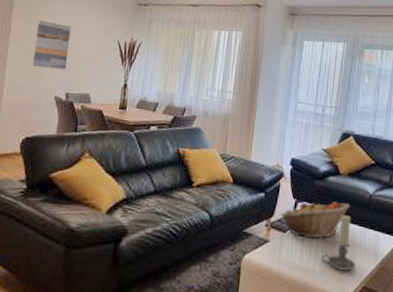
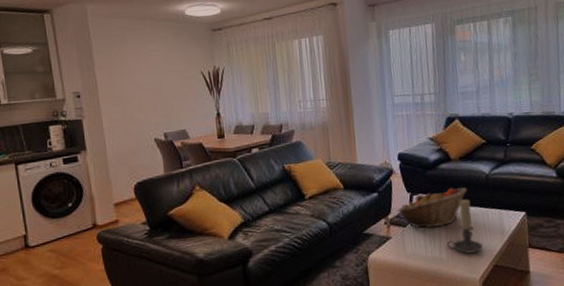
wall art: present [32,20,72,69] -> none [120,66,158,113]

